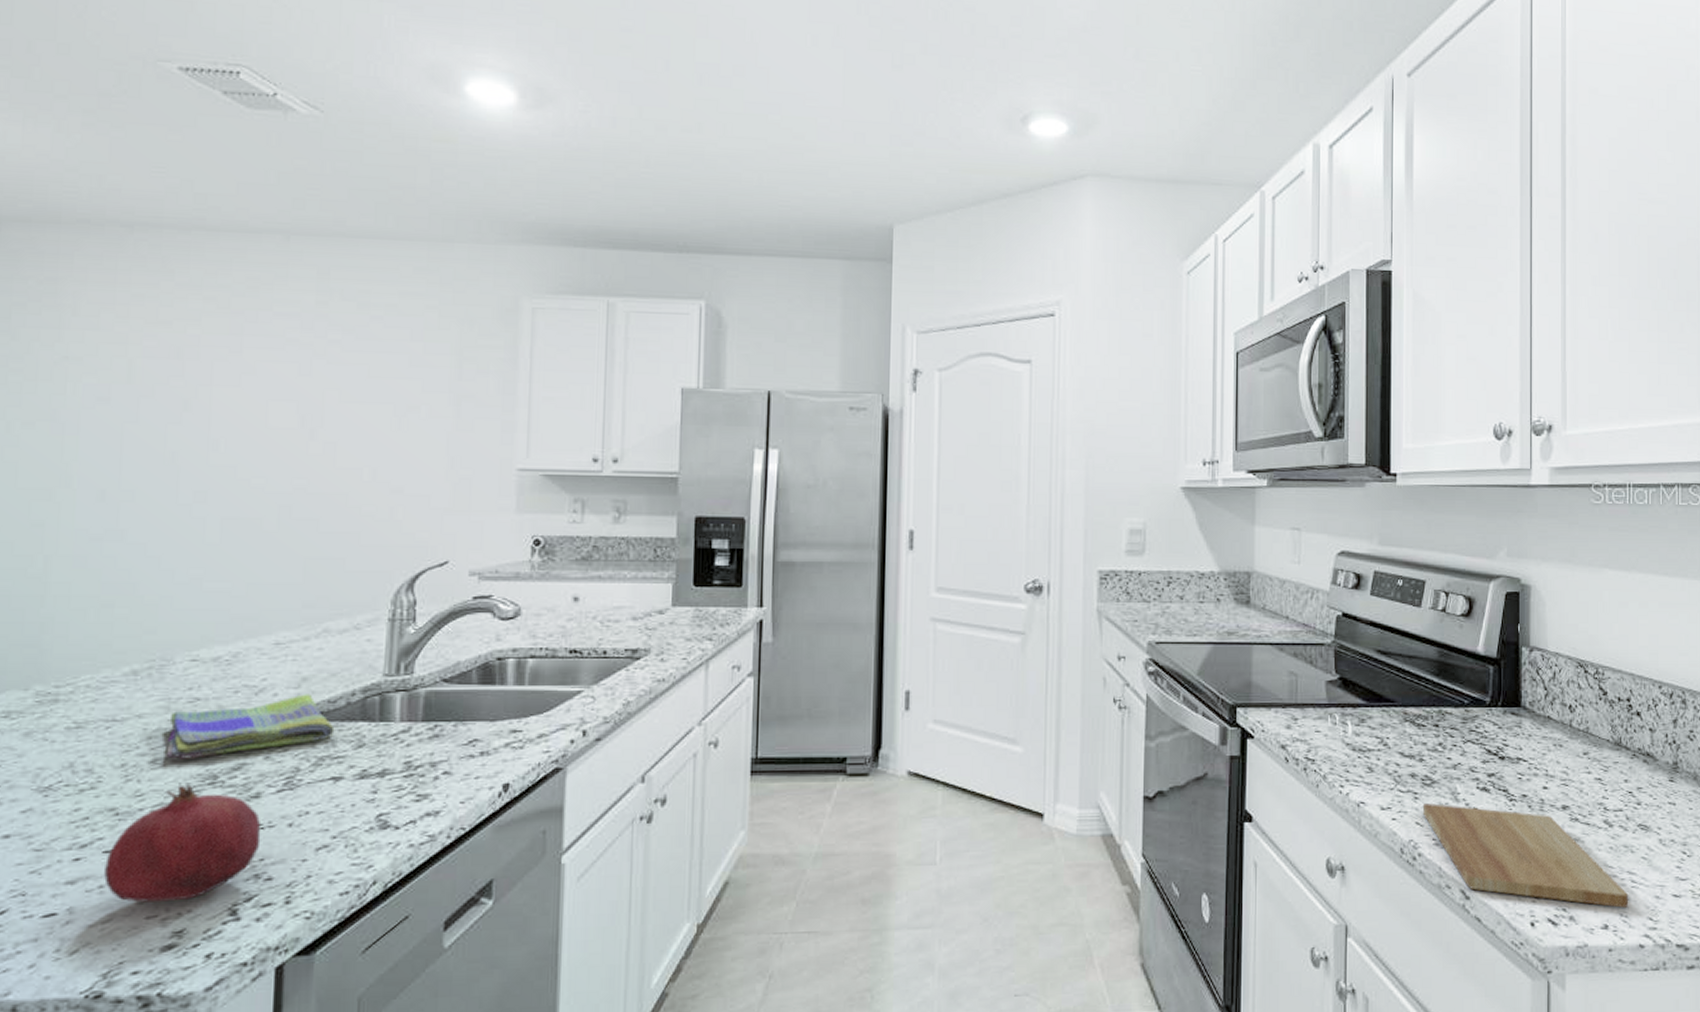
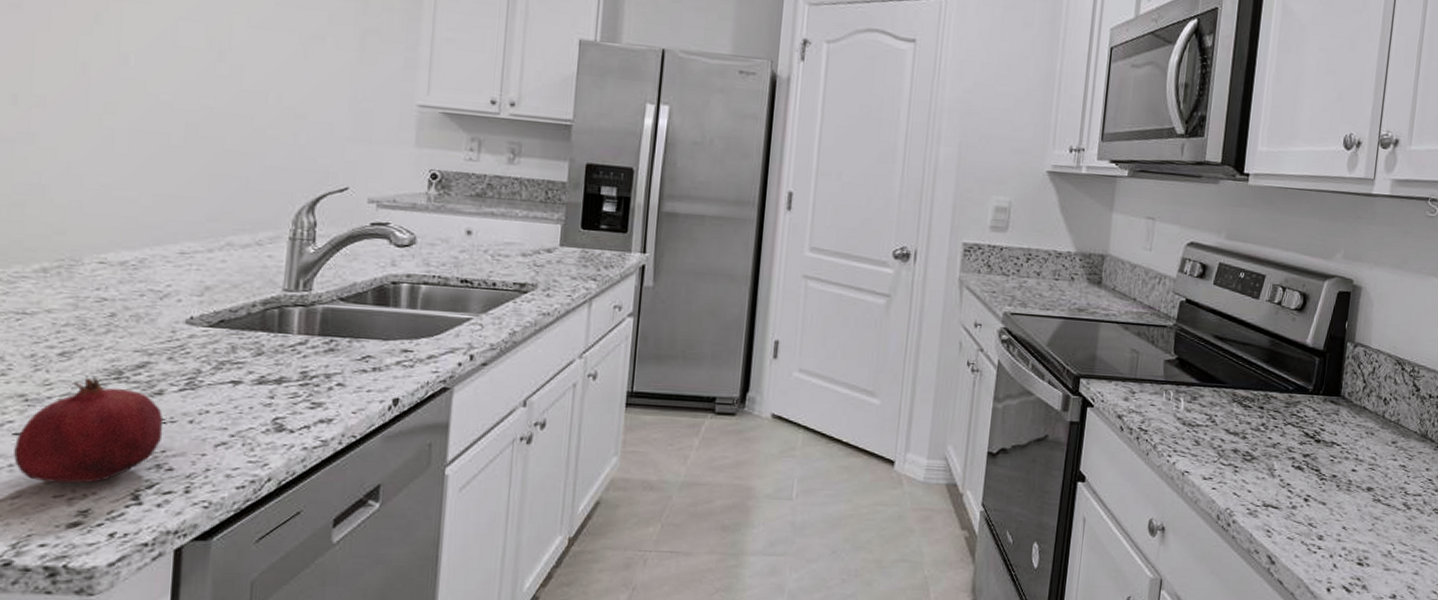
dish towel: present [166,694,335,759] -> none [73,302,235,355]
cutting board: present [1423,803,1629,908] -> none [1241,477,1418,581]

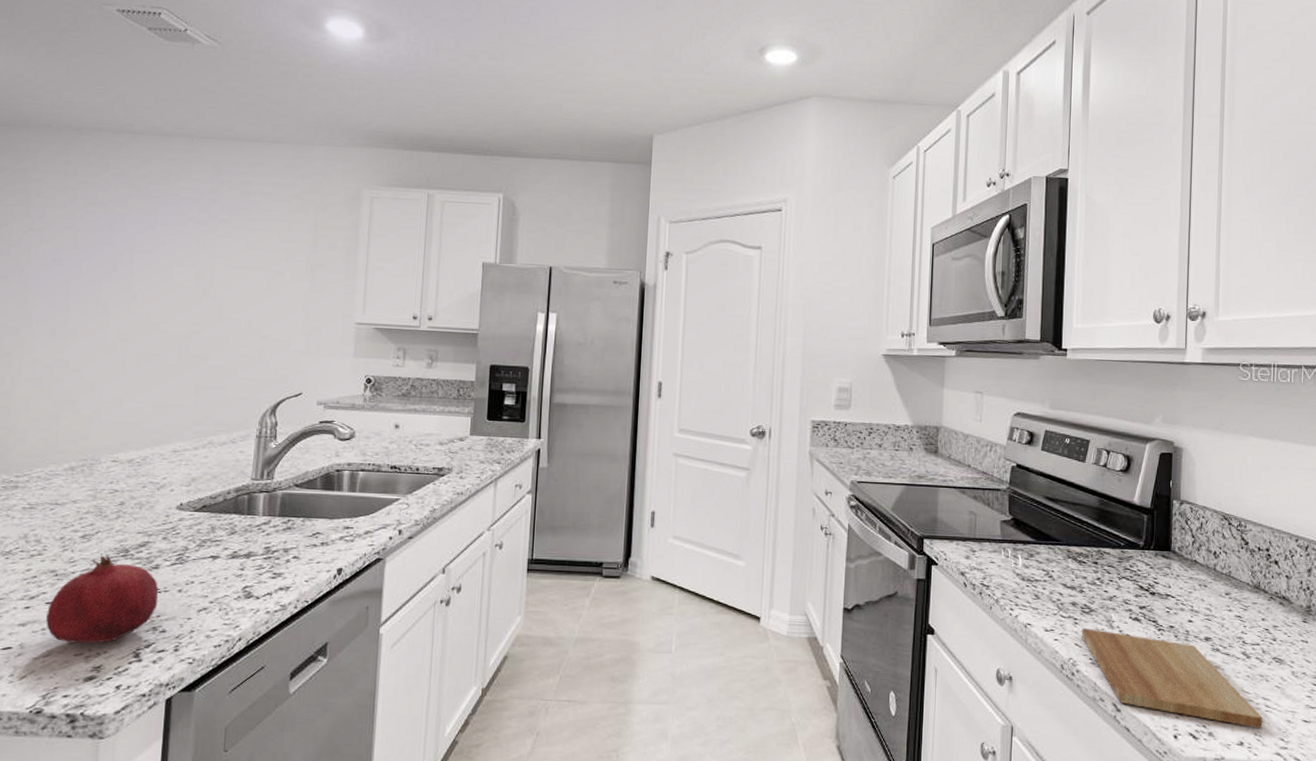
cutting board: none [1241,477,1418,581] -> present [1082,628,1263,728]

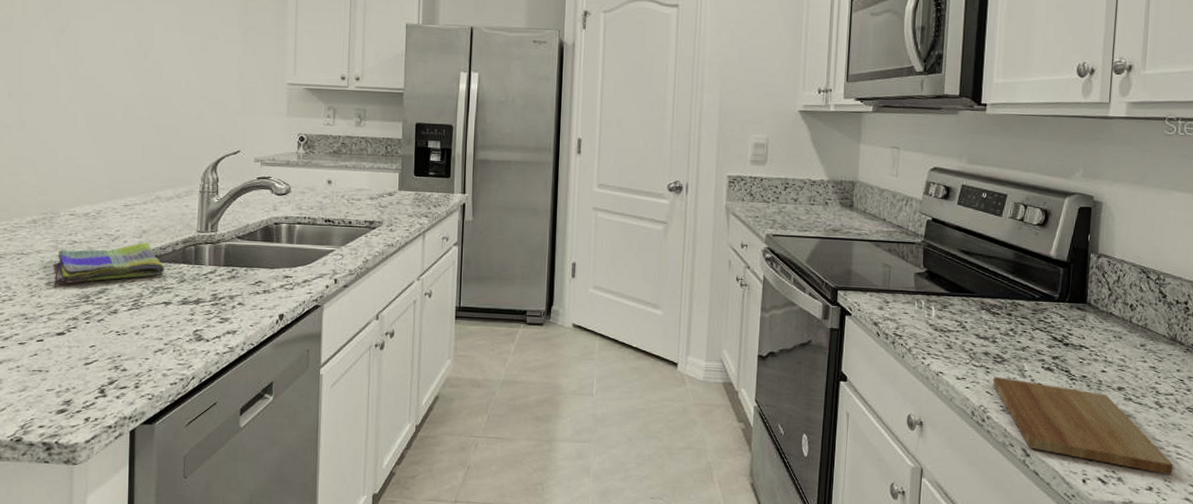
fruit: present [46,555,158,644] -> none [20,301,118,381]
dish towel: none [92,491,214,536] -> present [56,242,165,284]

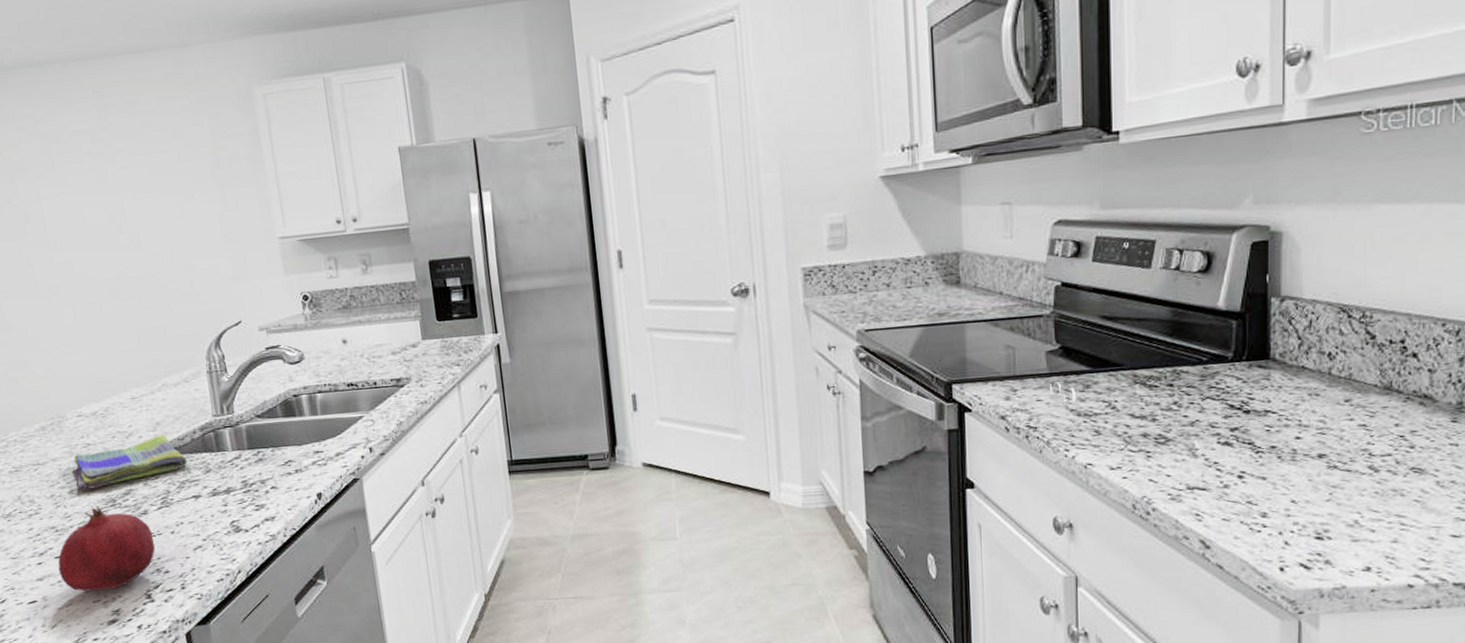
fruit: none [20,301,118,381] -> present [58,507,156,592]
cutting board: present [993,377,1174,475] -> none [1157,460,1397,550]

